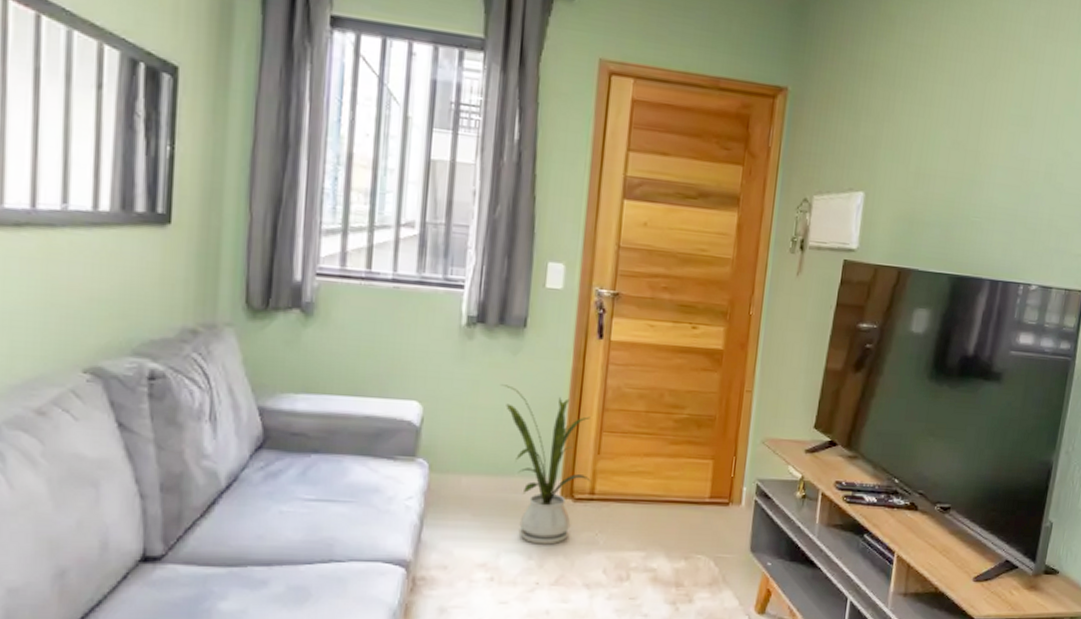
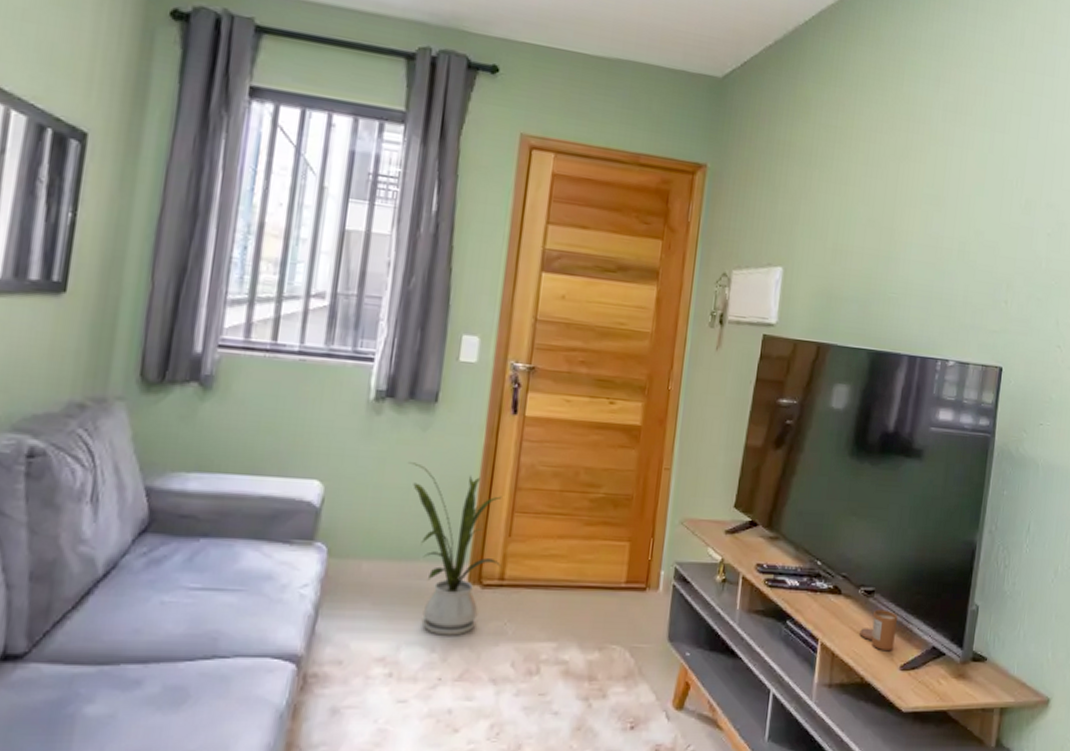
candle: none [935,525,973,563] -> present [860,609,898,650]

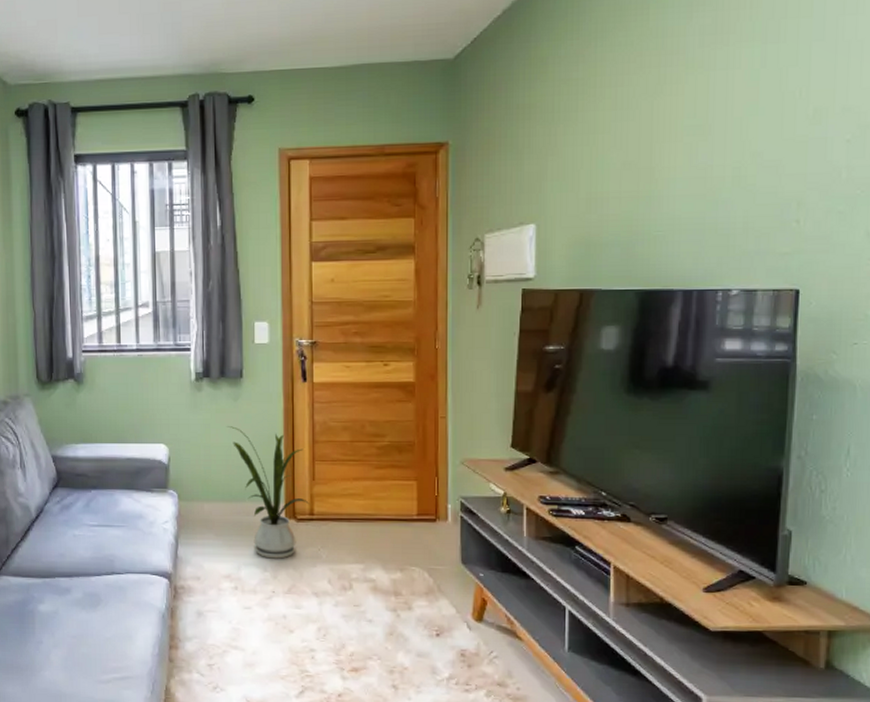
candle: present [860,609,898,650] -> none [655,535,696,573]

